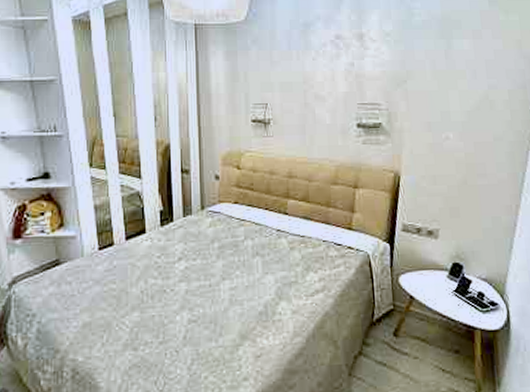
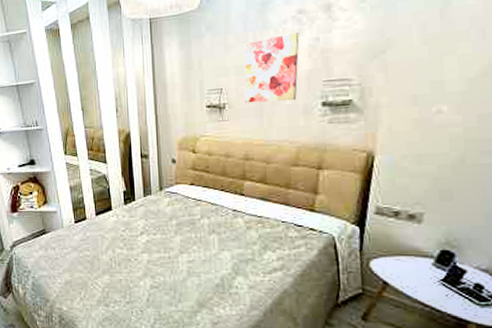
wall art: none [288,55,337,120] -> present [244,32,300,104]

